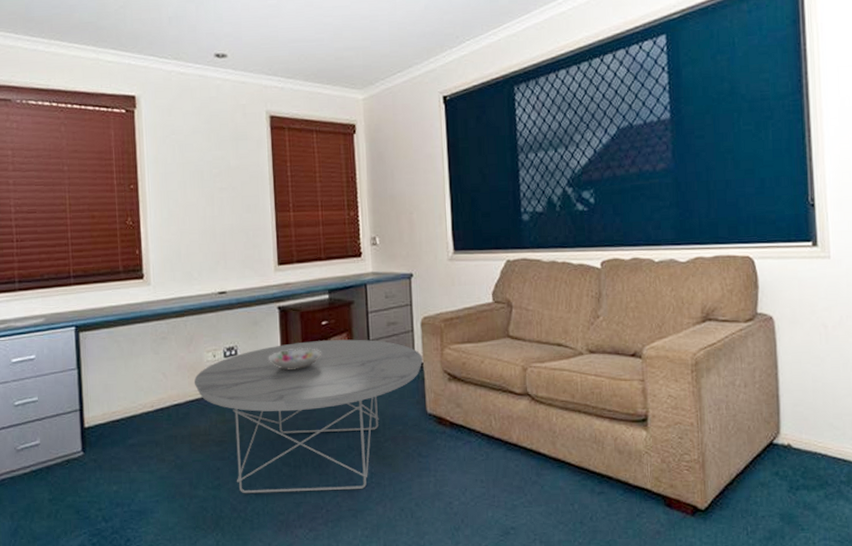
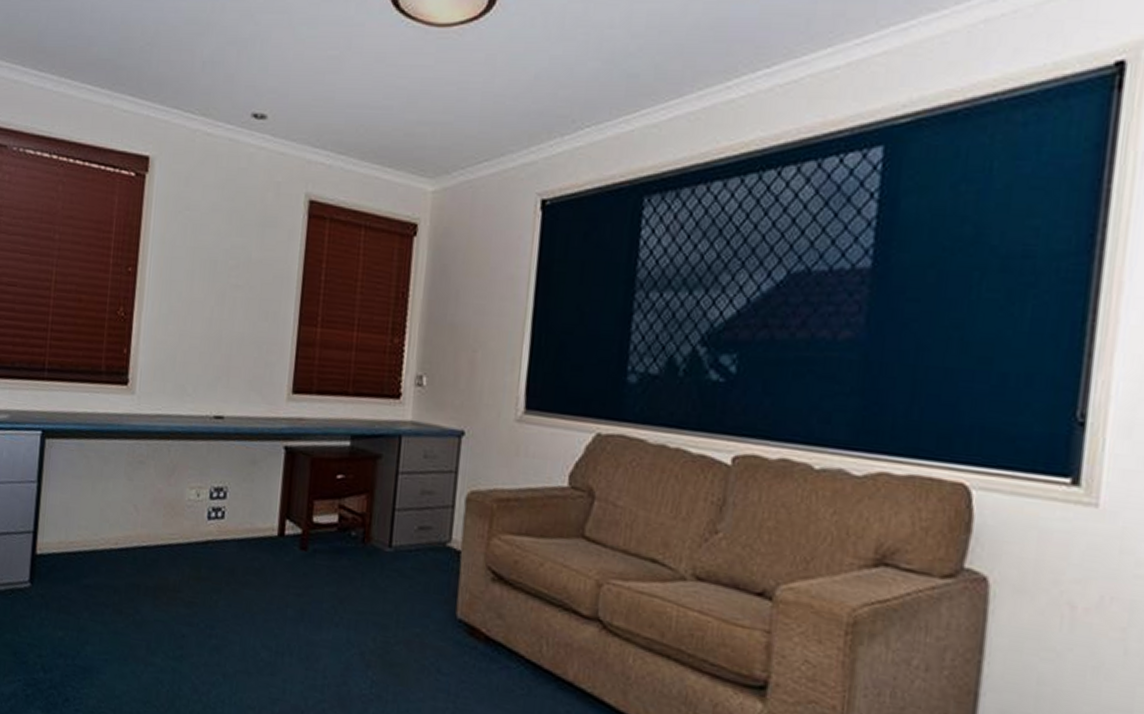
coffee table: present [194,339,423,494] -> none [169,495,462,699]
decorative bowl: present [268,348,322,370] -> none [263,502,332,530]

